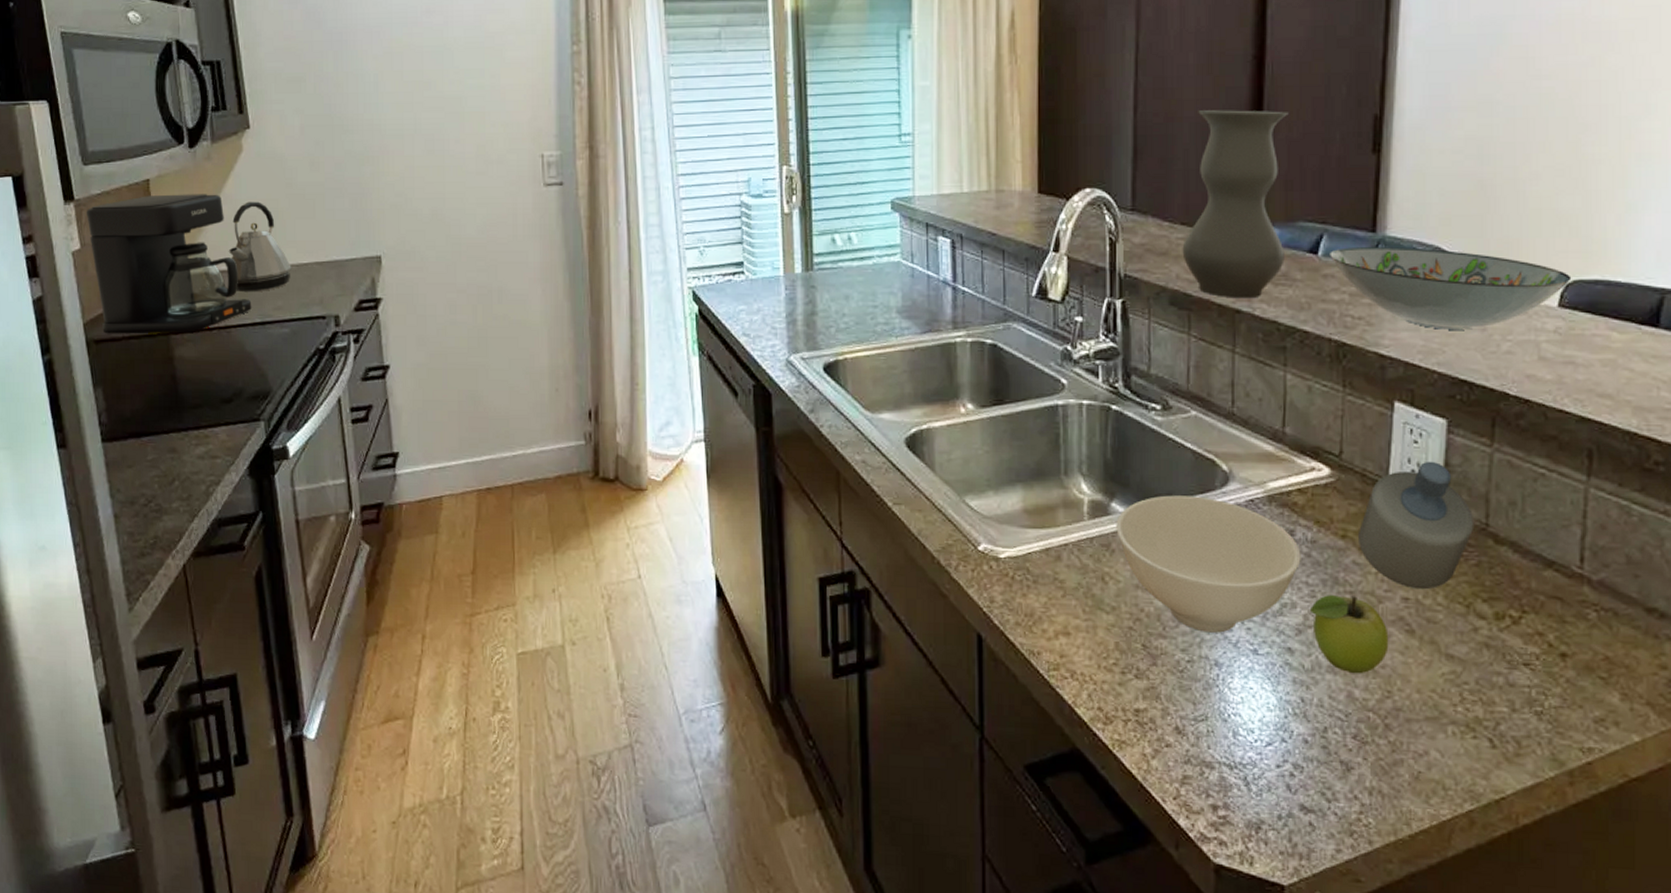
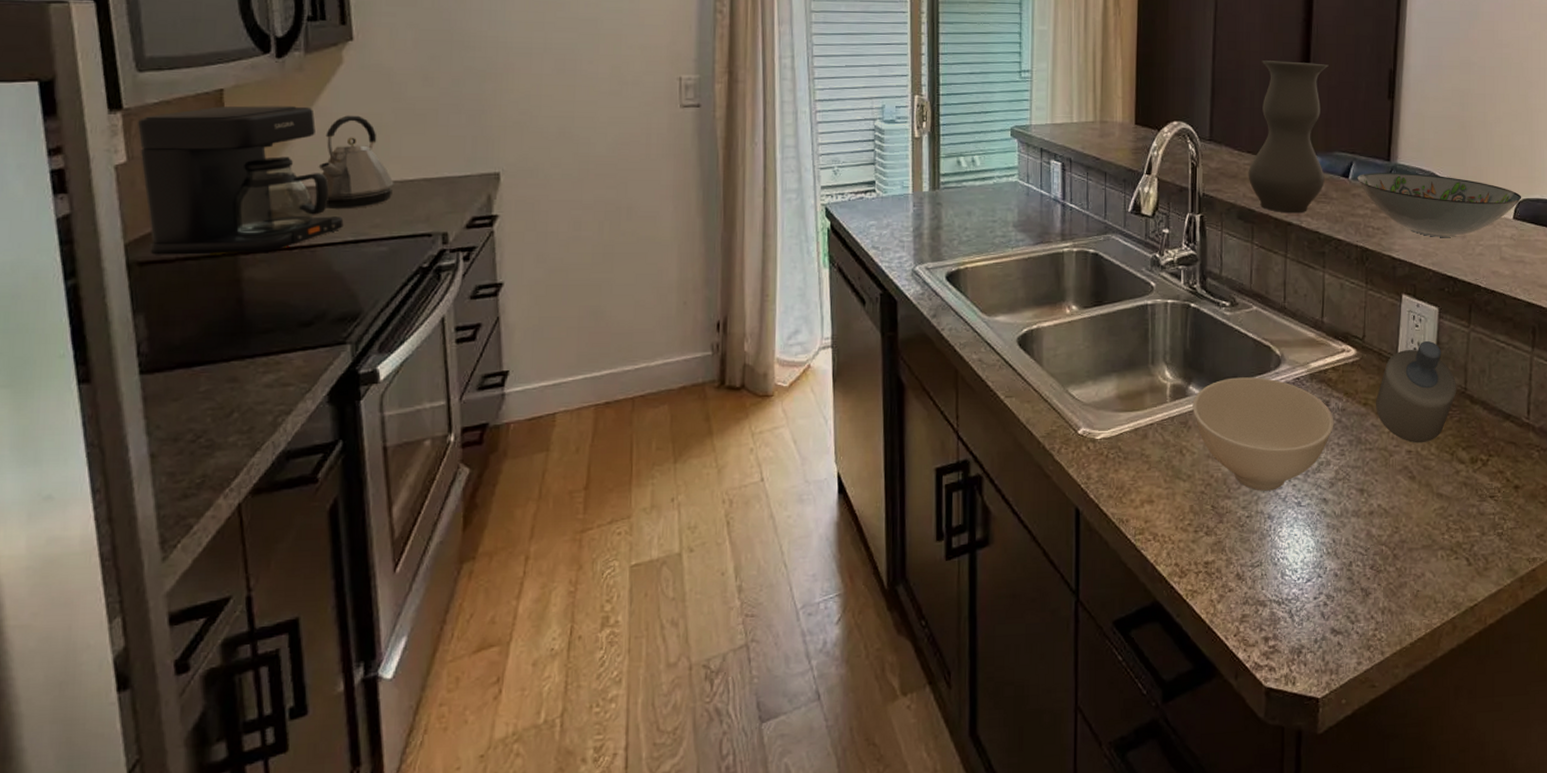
fruit: present [1309,594,1389,674] -> none [1339,451,1397,516]

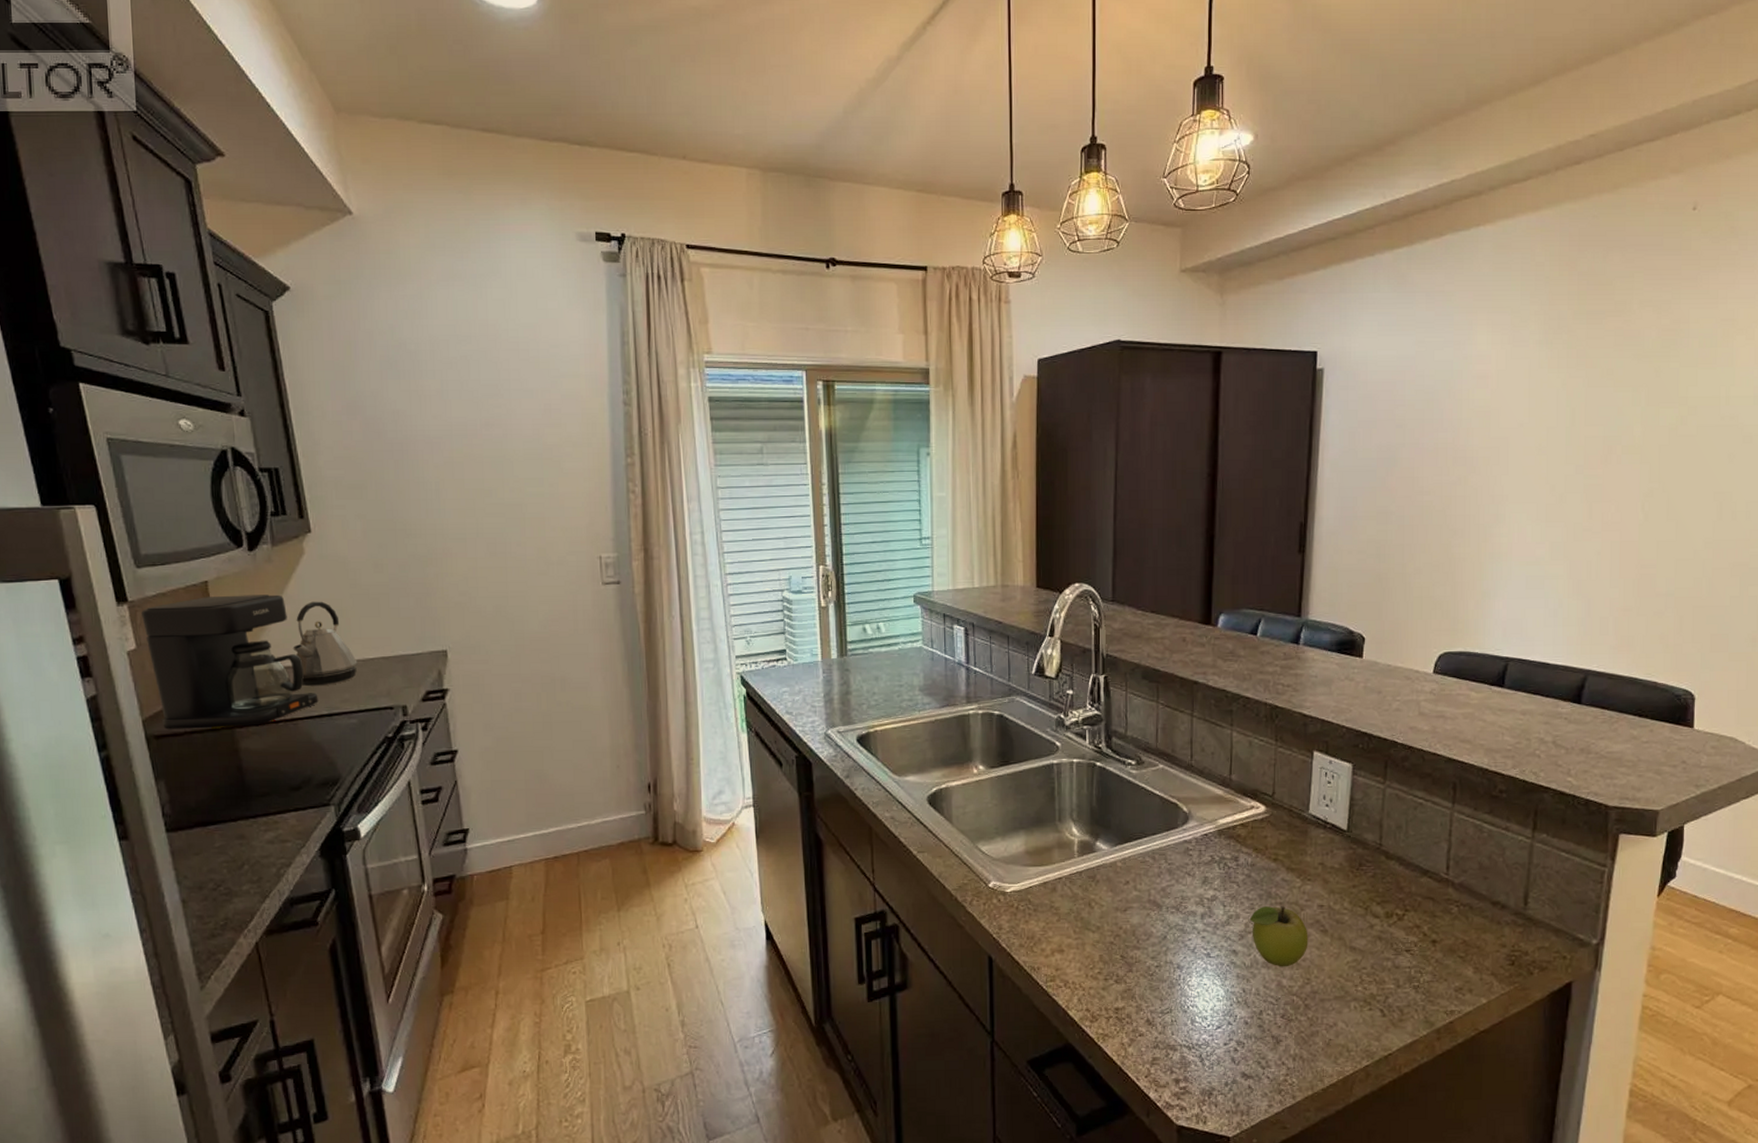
bowl: present [1192,377,1334,491] -> none [1100,833,1243,942]
vase: present [1248,60,1329,214] -> none [1152,518,1235,672]
fruit: none [1339,451,1397,516] -> present [1249,905,1308,967]
decorative bowl: present [1357,172,1522,237] -> none [1266,628,1443,693]
soap dispenser: present [1376,340,1457,443] -> none [1287,797,1372,898]

